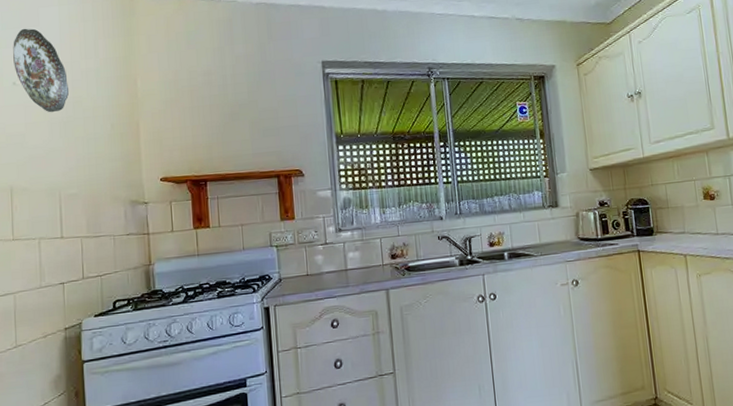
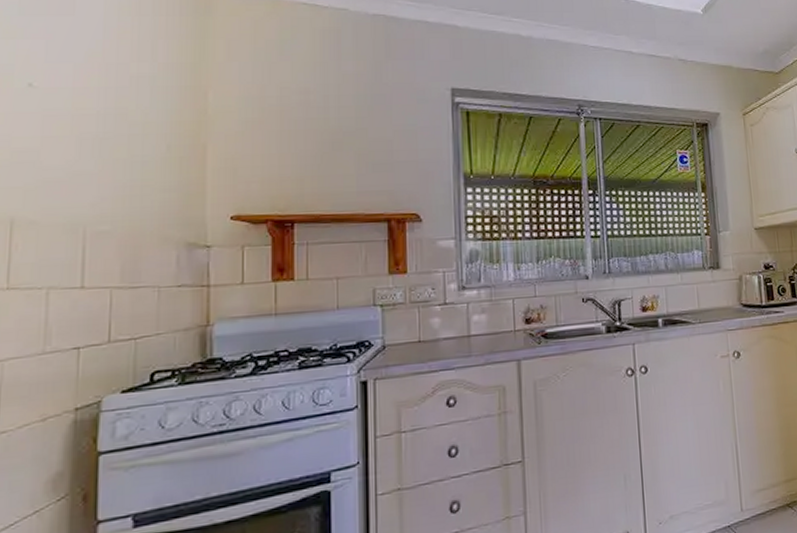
decorative plate: present [13,28,69,113] -> none [32,16,110,126]

